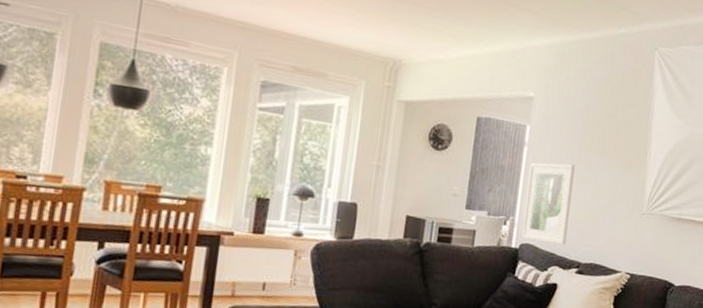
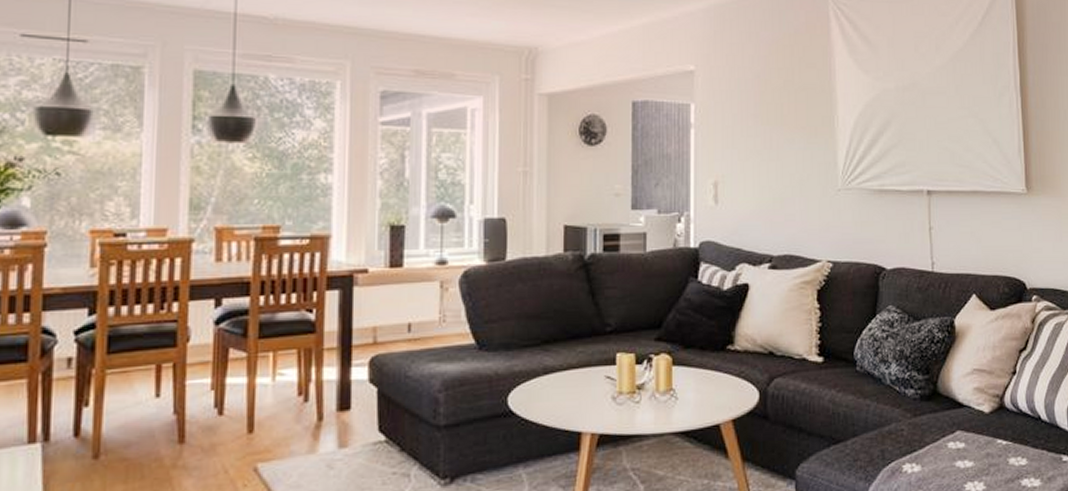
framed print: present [521,162,575,246] -> none [699,142,753,238]

